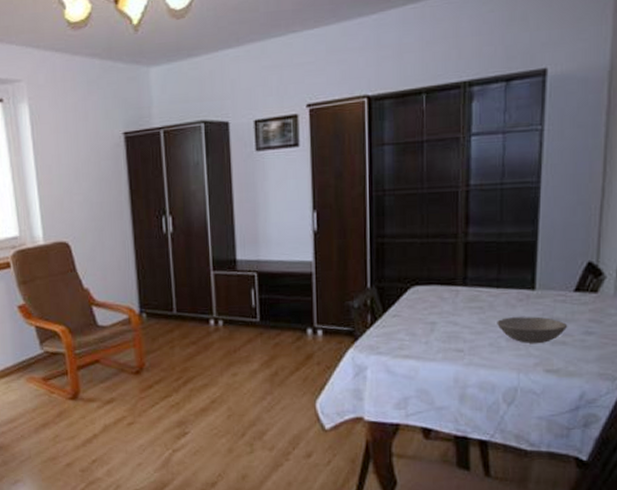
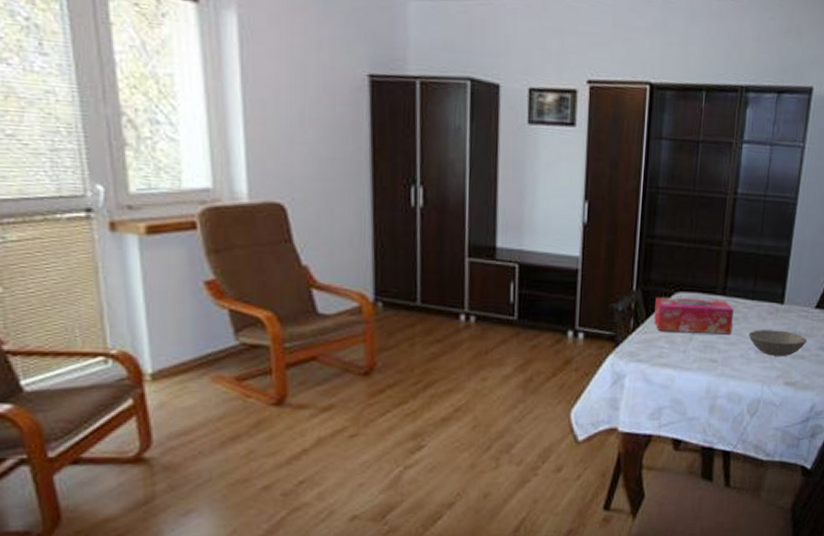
tissue box: none [390,290,477,325] -> present [653,296,734,335]

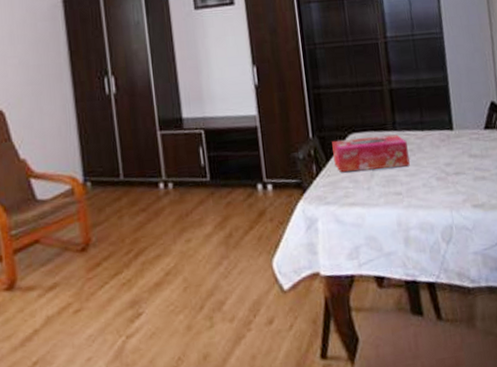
soup bowl: present [749,330,808,356] -> none [426,155,485,181]

